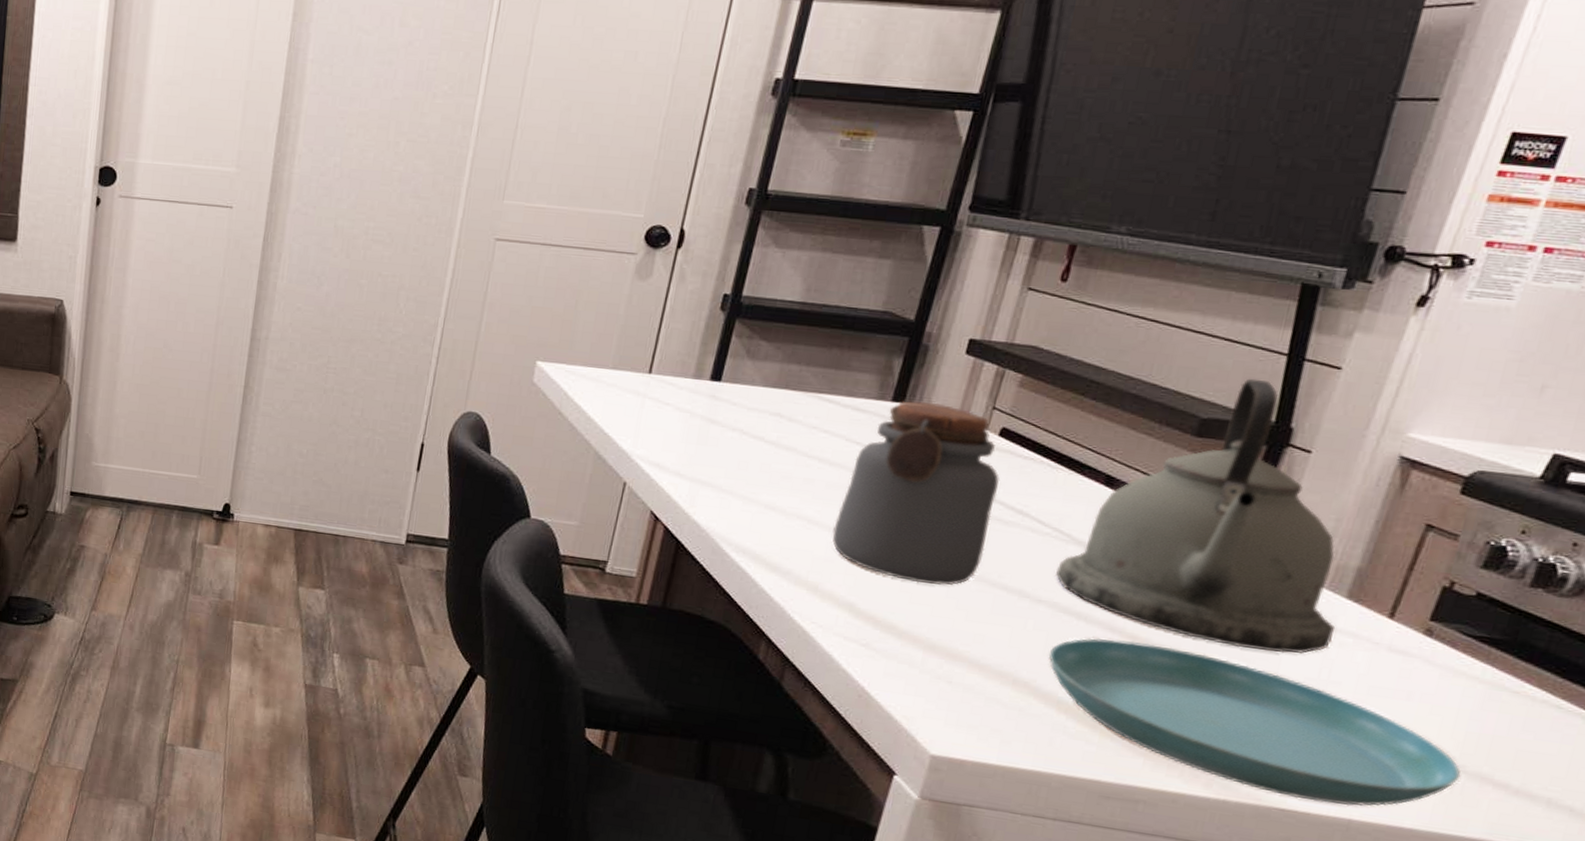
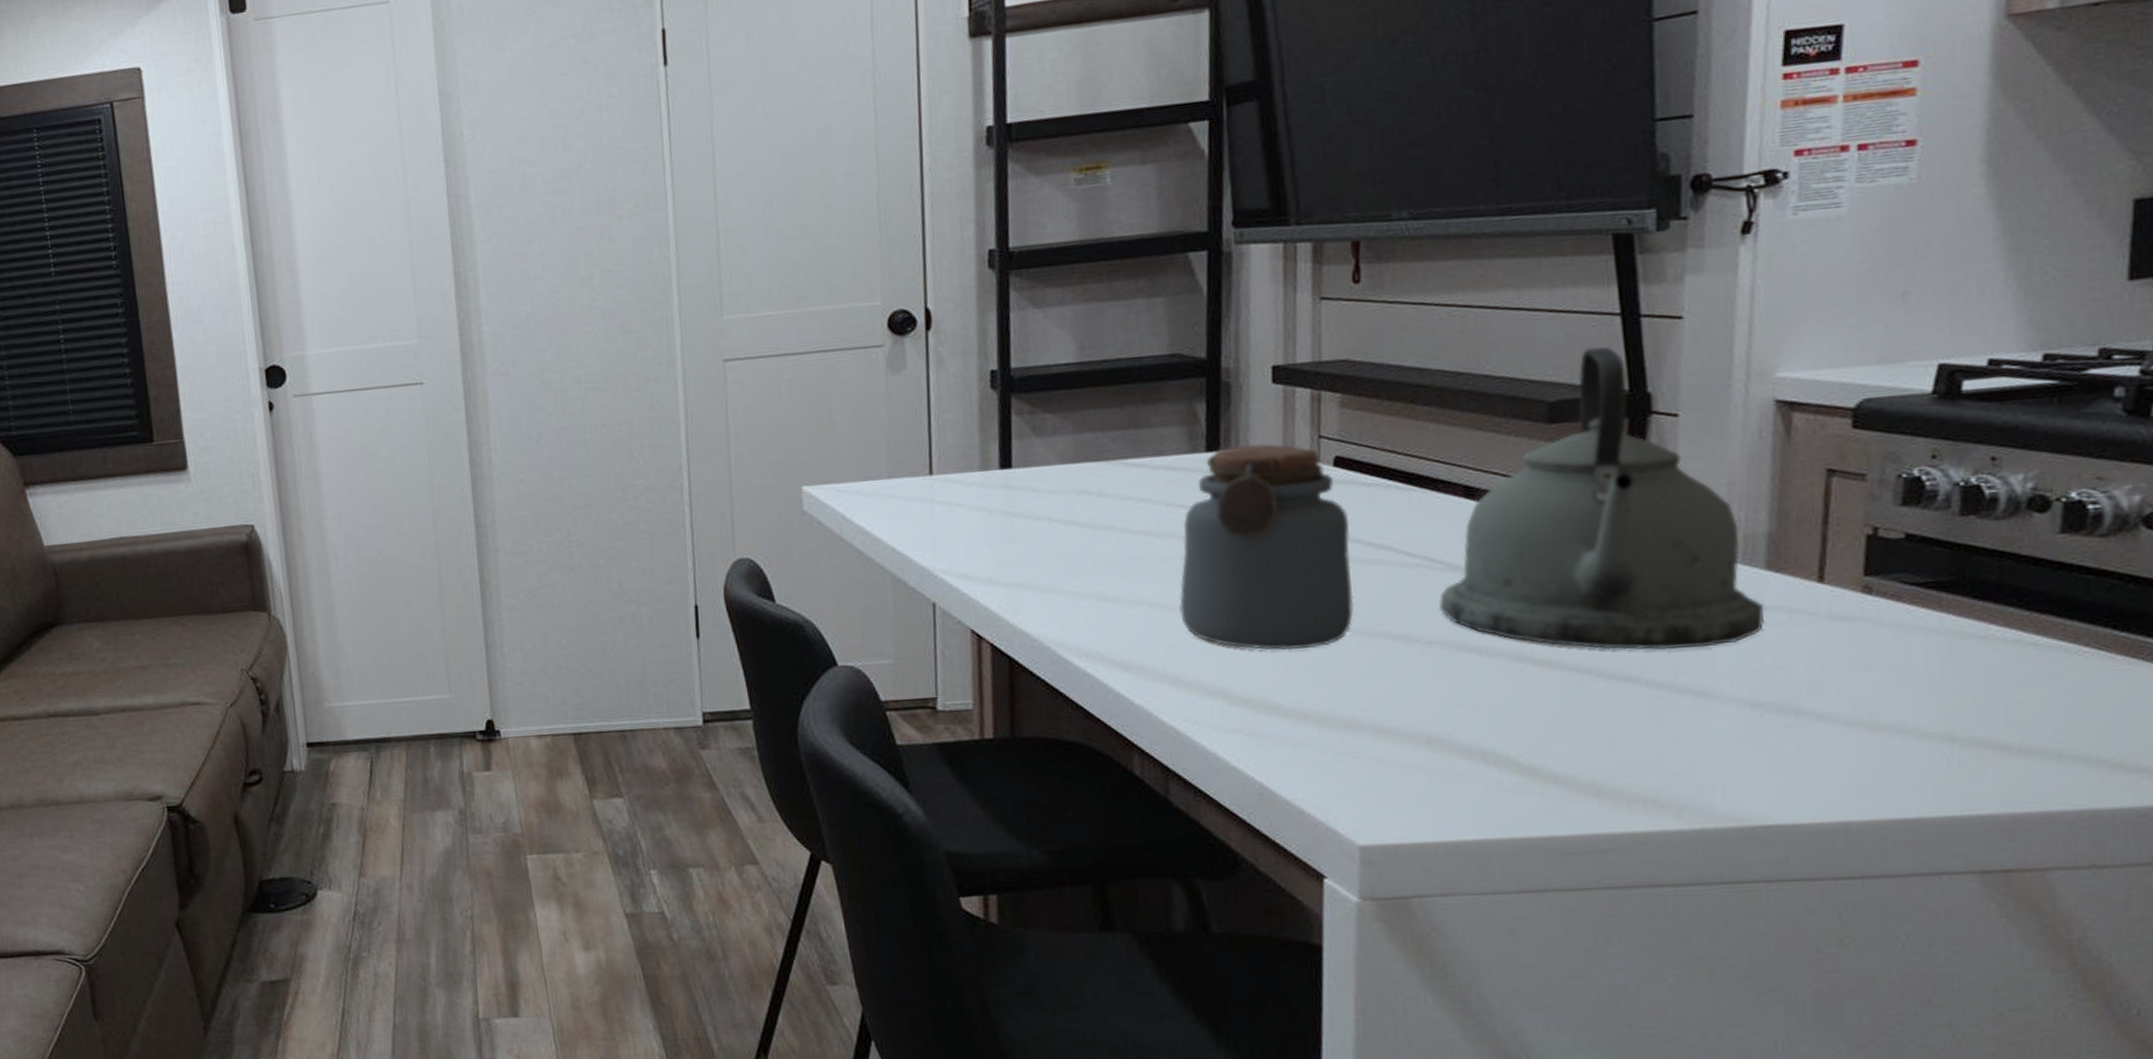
saucer: present [1048,638,1461,806] -> none [1457,665,1953,810]

